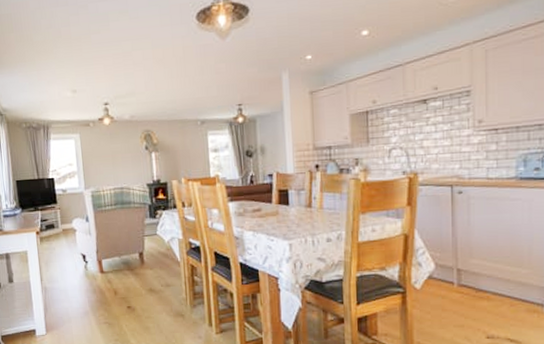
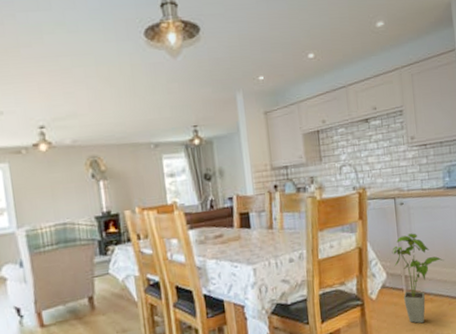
house plant: none [443,225,509,321] -> present [391,233,444,324]

